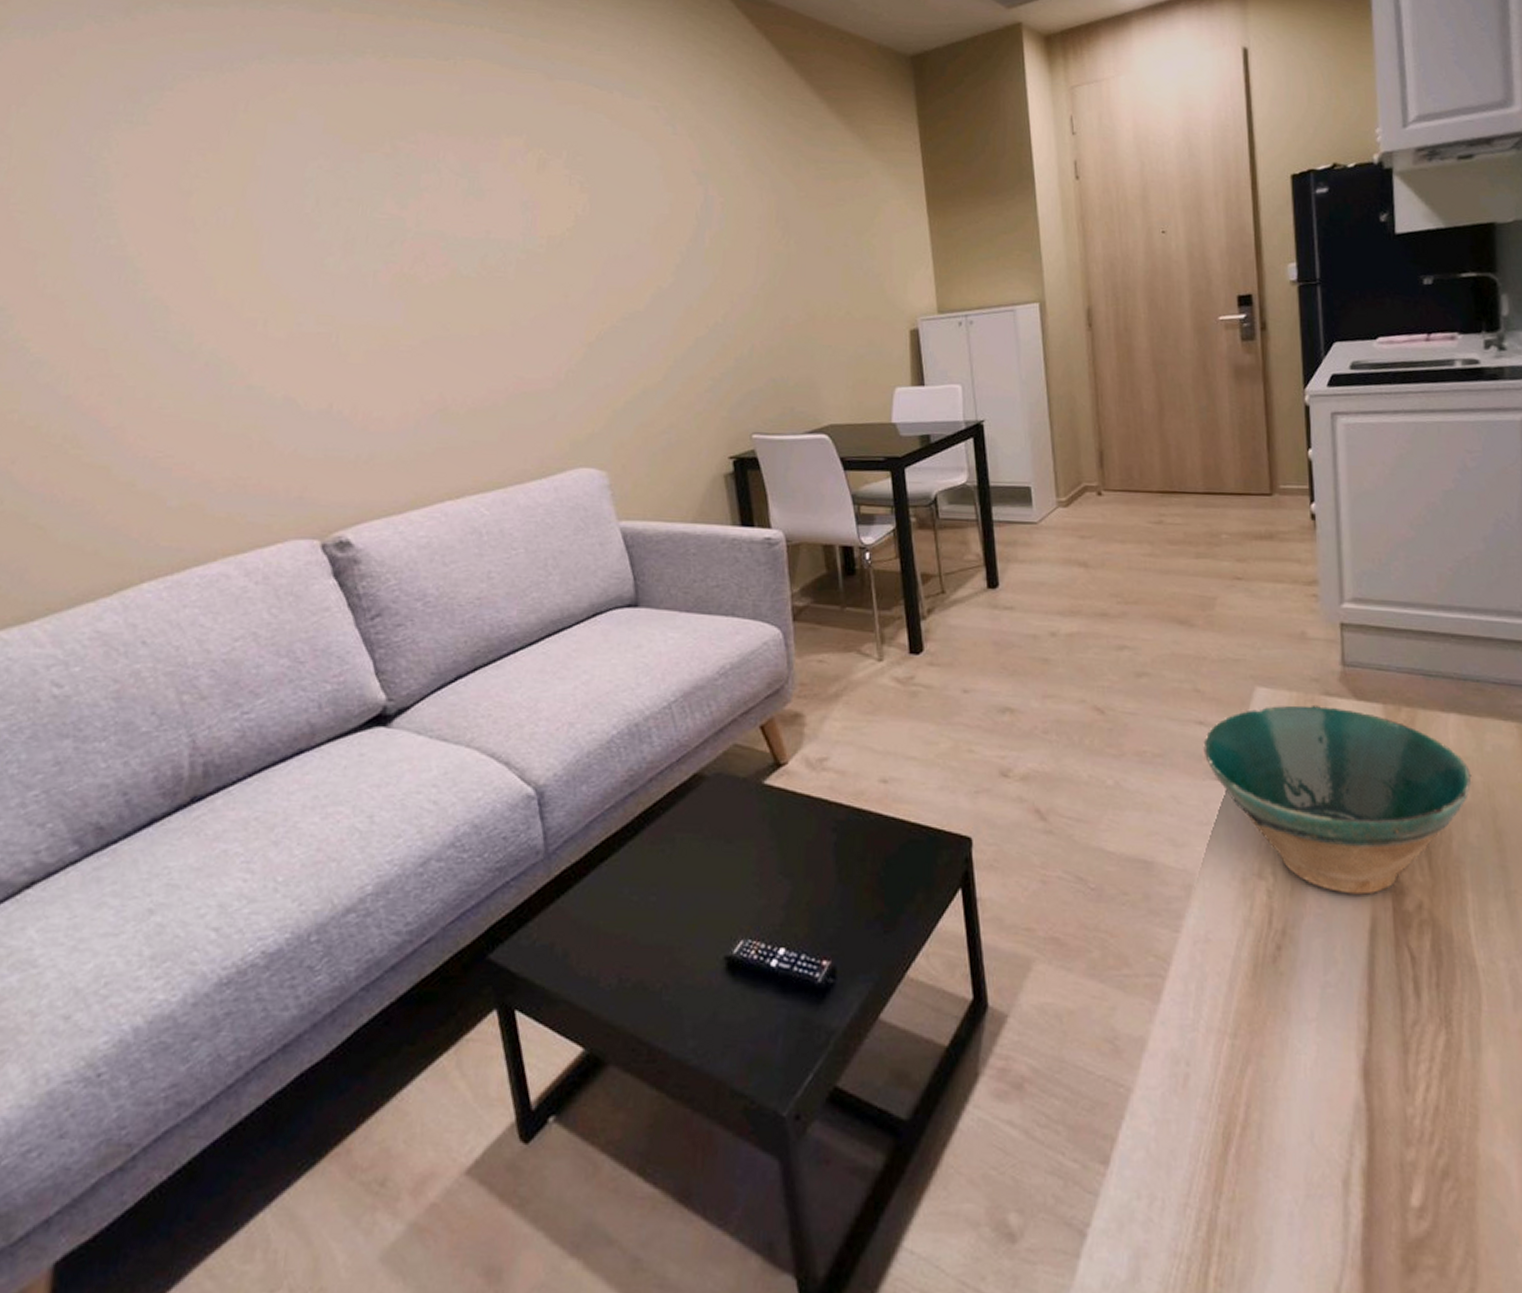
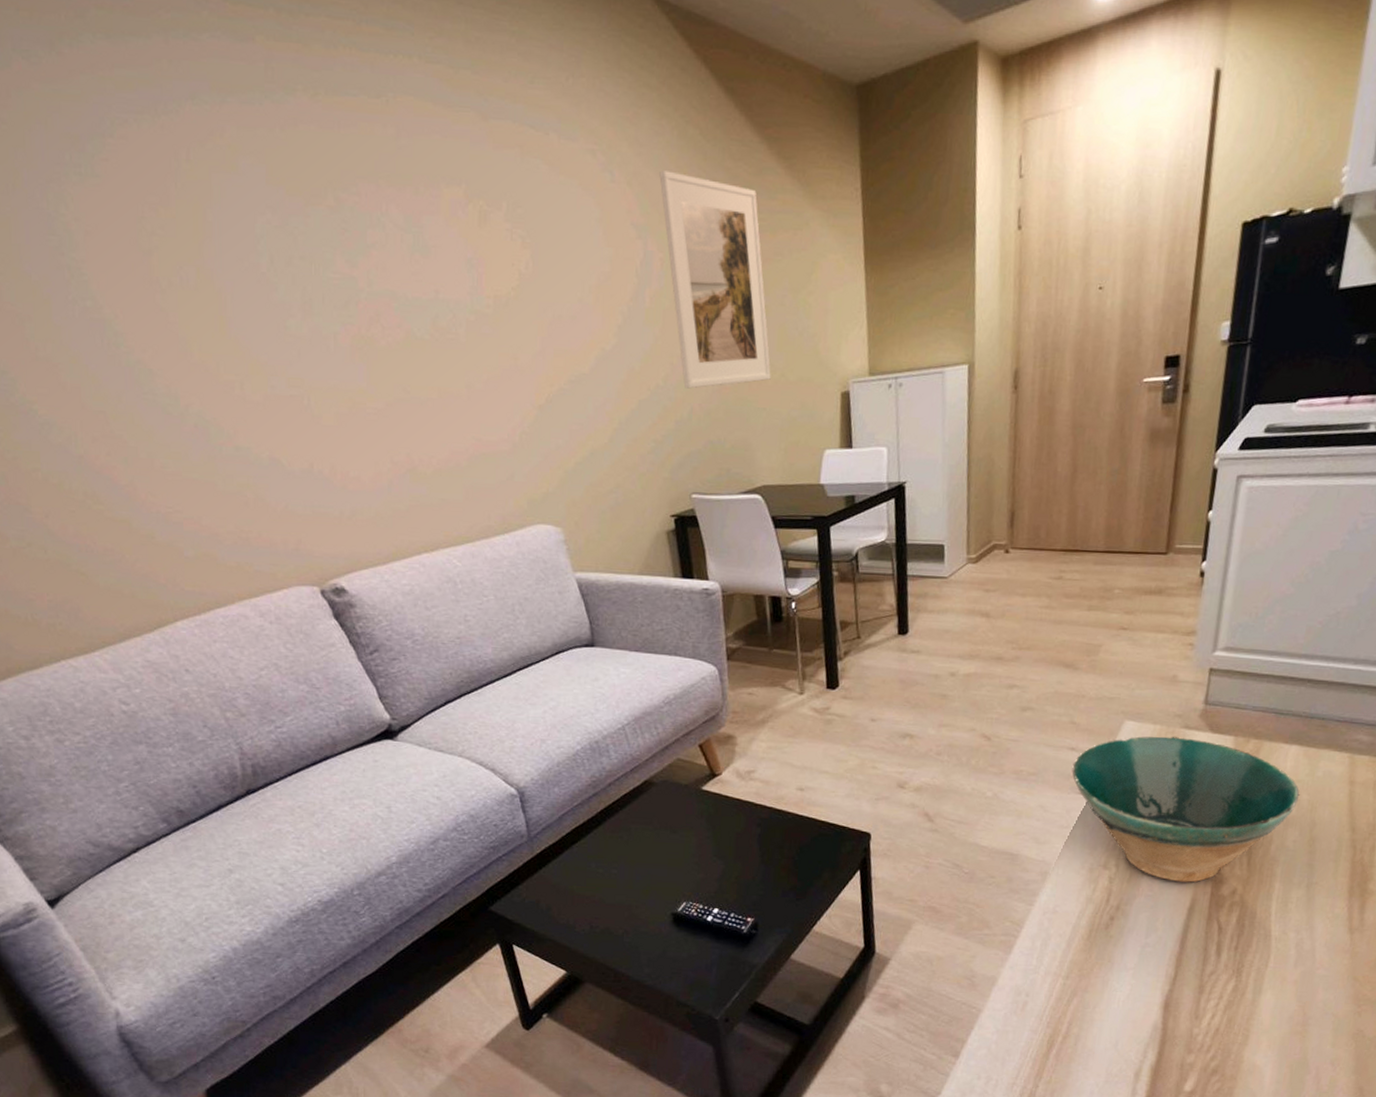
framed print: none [721,125,836,326] -> present [659,170,771,389]

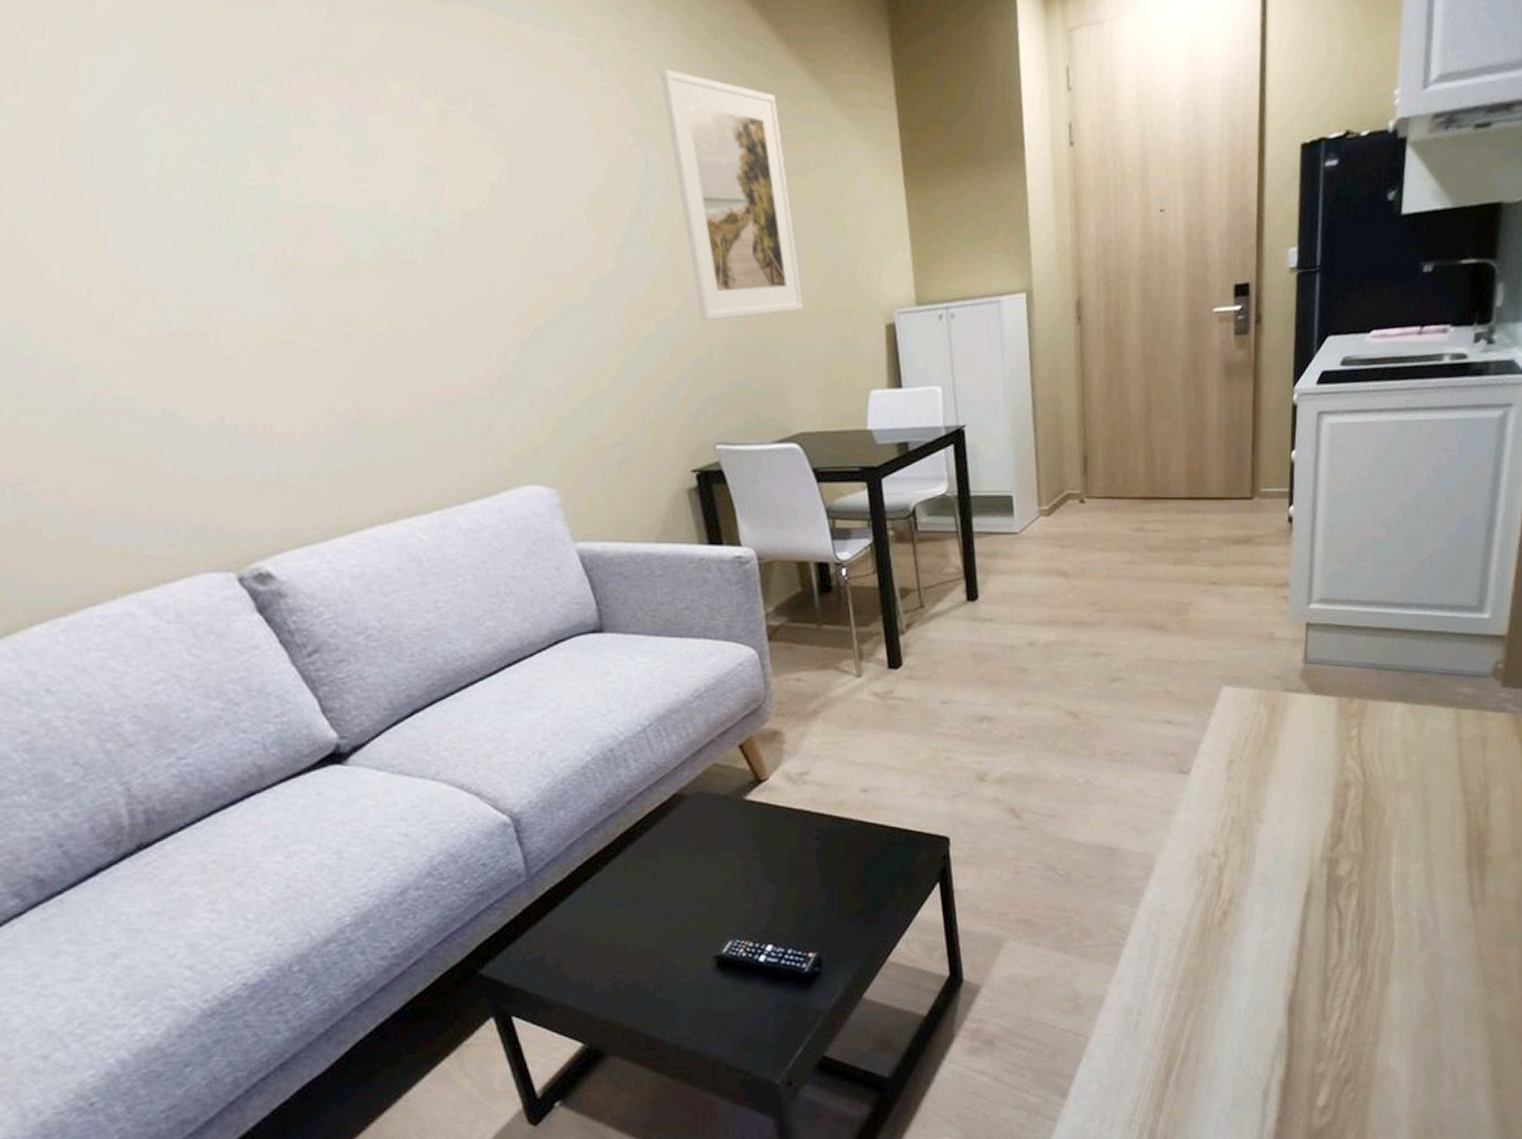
bowl: present [1072,736,1300,883] -> none [1170,700,1409,865]

